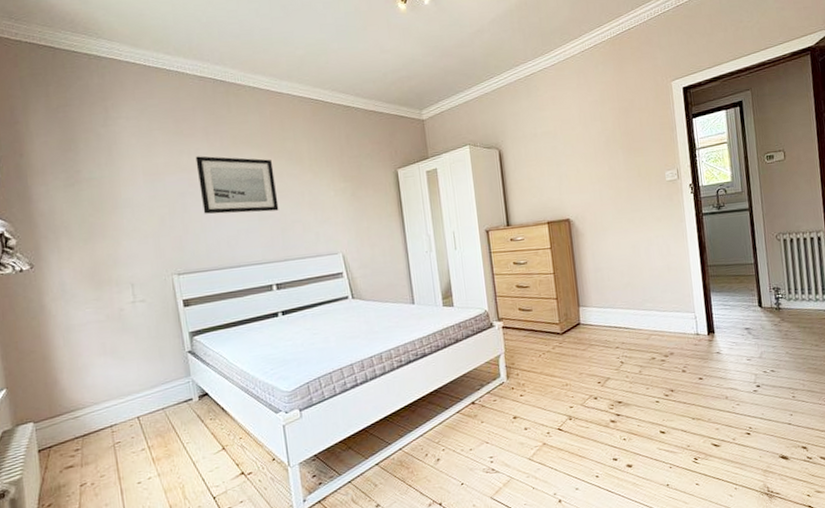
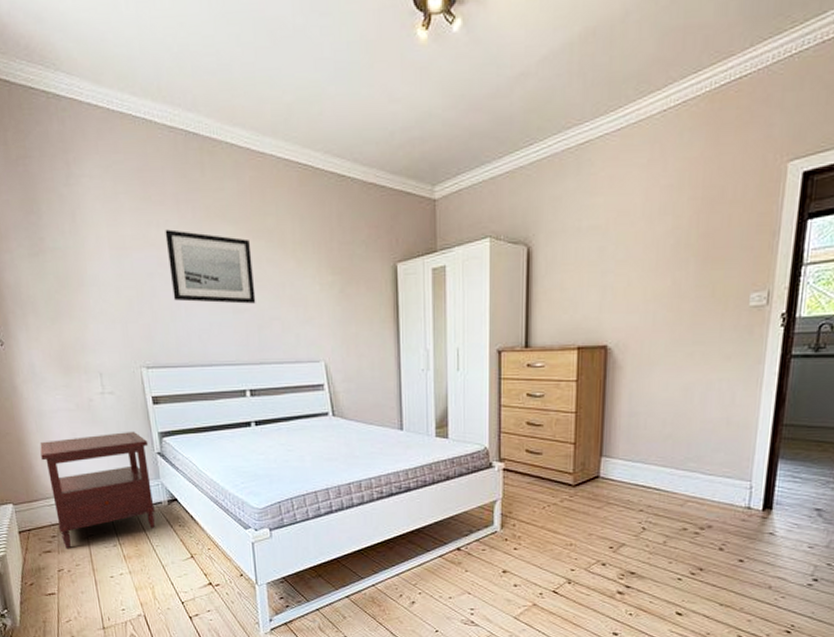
side table: none [66,333,186,461] -> present [39,431,156,549]

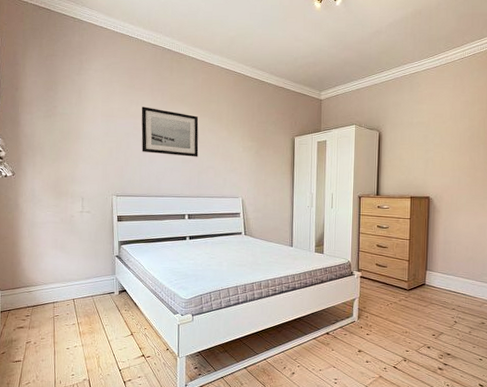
side table: present [39,431,156,549] -> none [28,239,110,326]

